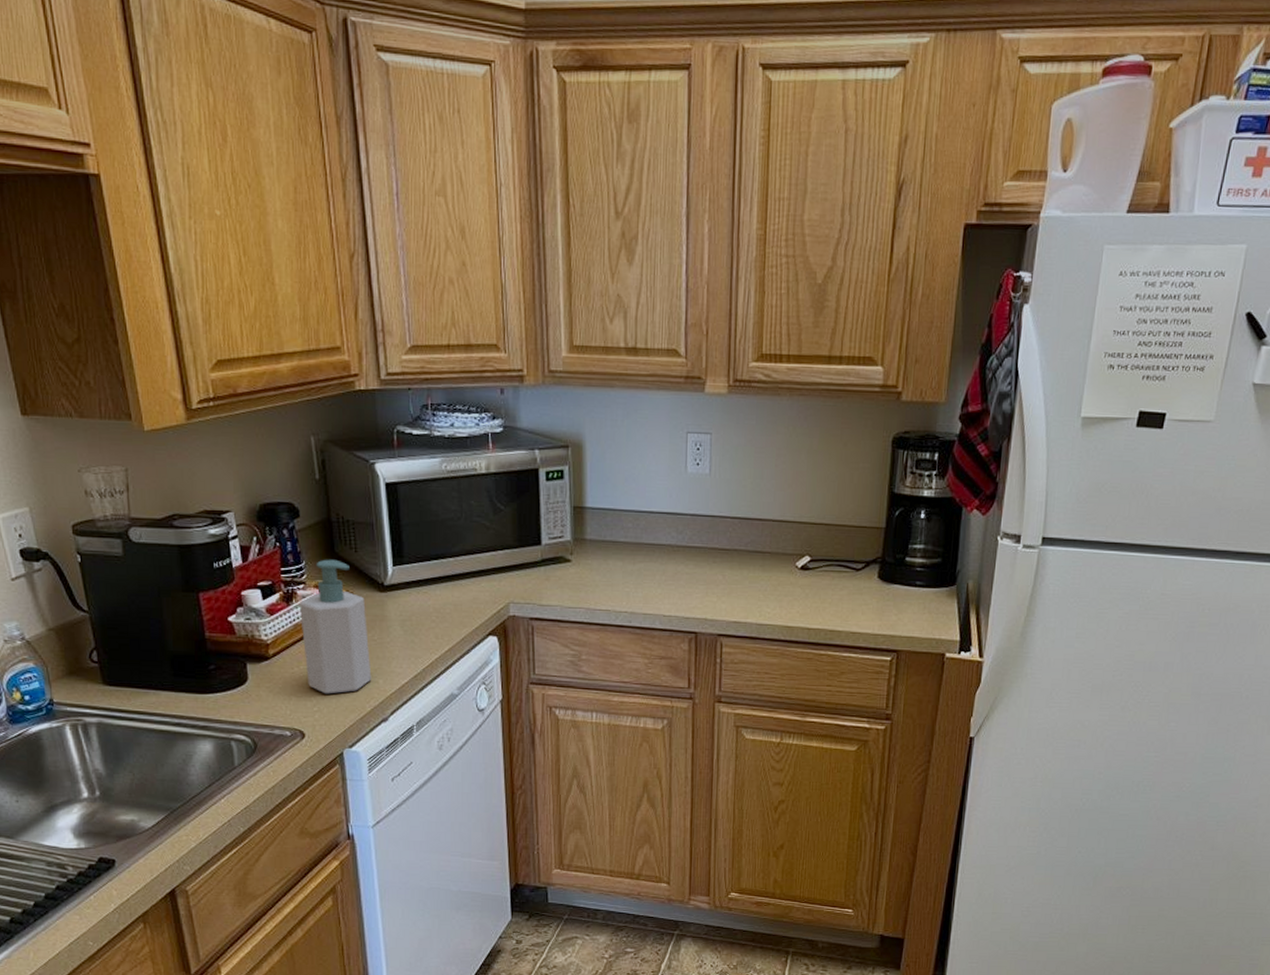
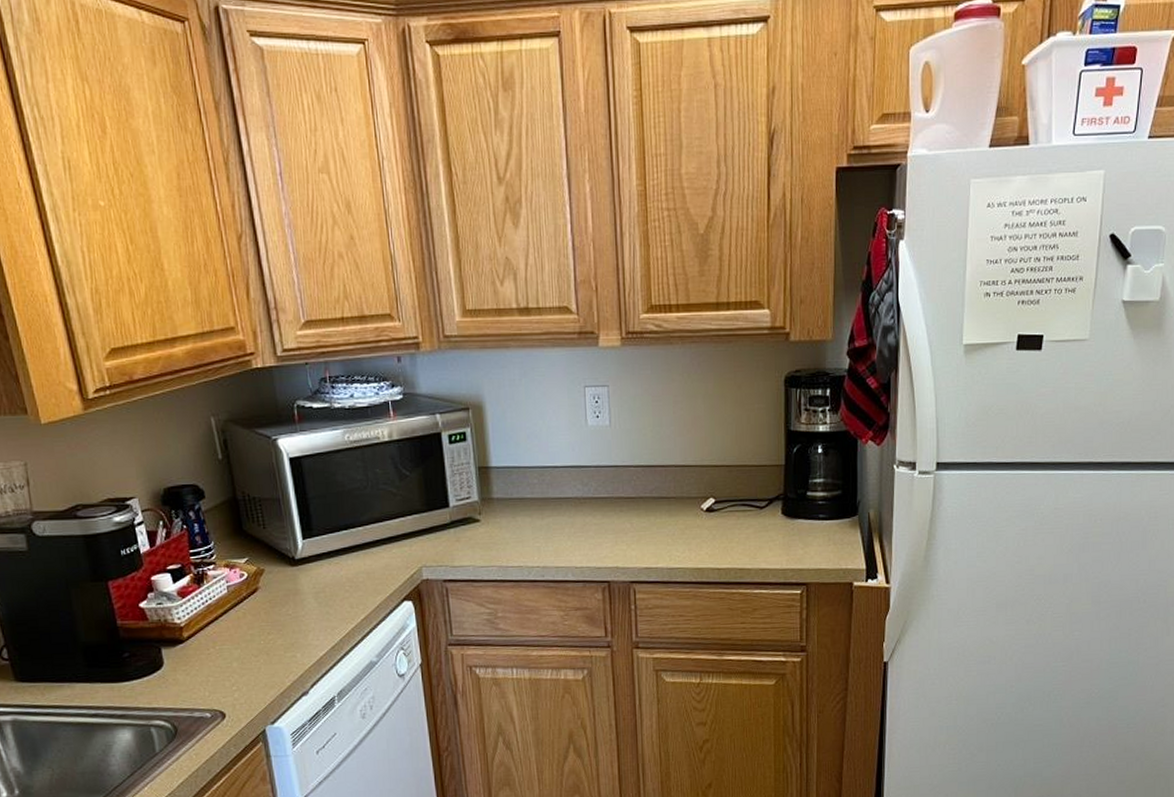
soap bottle: present [299,559,372,694] -> none [210,537,289,673]

